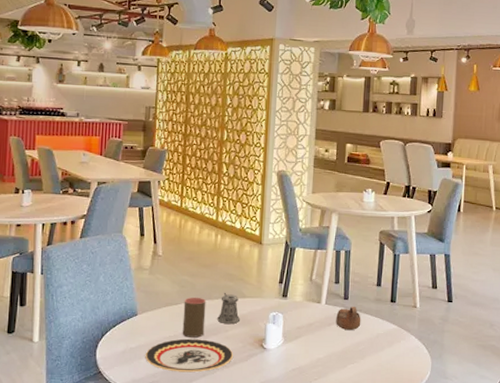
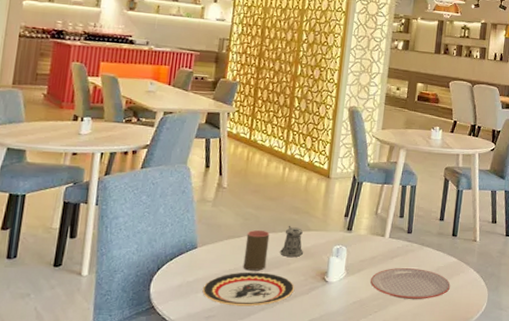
plate: none [309,334,391,368] -> present [370,267,450,300]
cup: present [336,307,361,330] -> none [398,240,423,263]

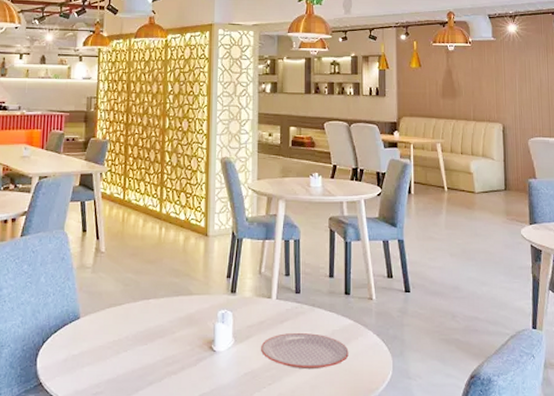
plate: present [202,272,295,307] -> none [88,343,182,381]
cup: present [243,229,270,271] -> none [127,296,152,341]
pepper shaker: present [280,226,304,258] -> none [163,291,188,326]

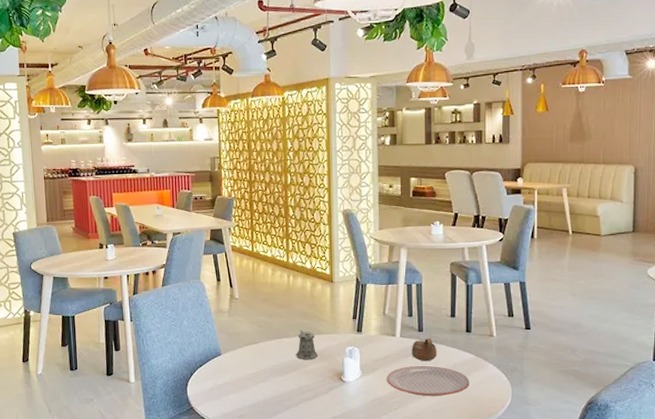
pepper shaker: none [163,291,188,326] -> present [296,331,318,360]
cup: none [288,301,315,327] -> present [412,338,437,361]

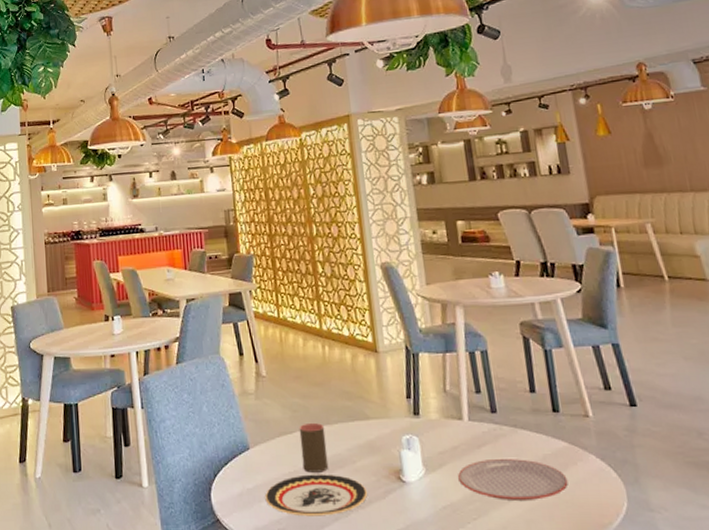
plate: none [231,375,315,406] -> present [265,474,368,517]
cup: none [263,335,285,374] -> present [299,422,329,473]
pepper shaker: present [296,331,318,360] -> none [340,415,369,454]
cup: present [412,338,437,361] -> none [485,421,520,452]

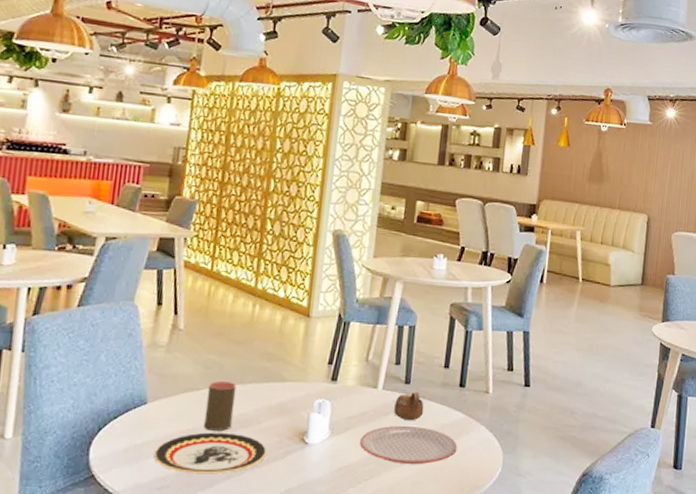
cup: none [485,421,520,452] -> present [394,392,424,420]

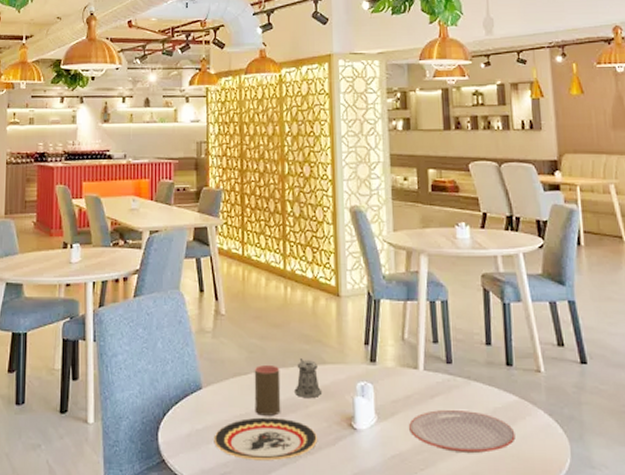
pepper shaker: none [249,376,279,415] -> present [294,359,323,399]
cup: present [394,392,424,420] -> none [439,373,472,403]

